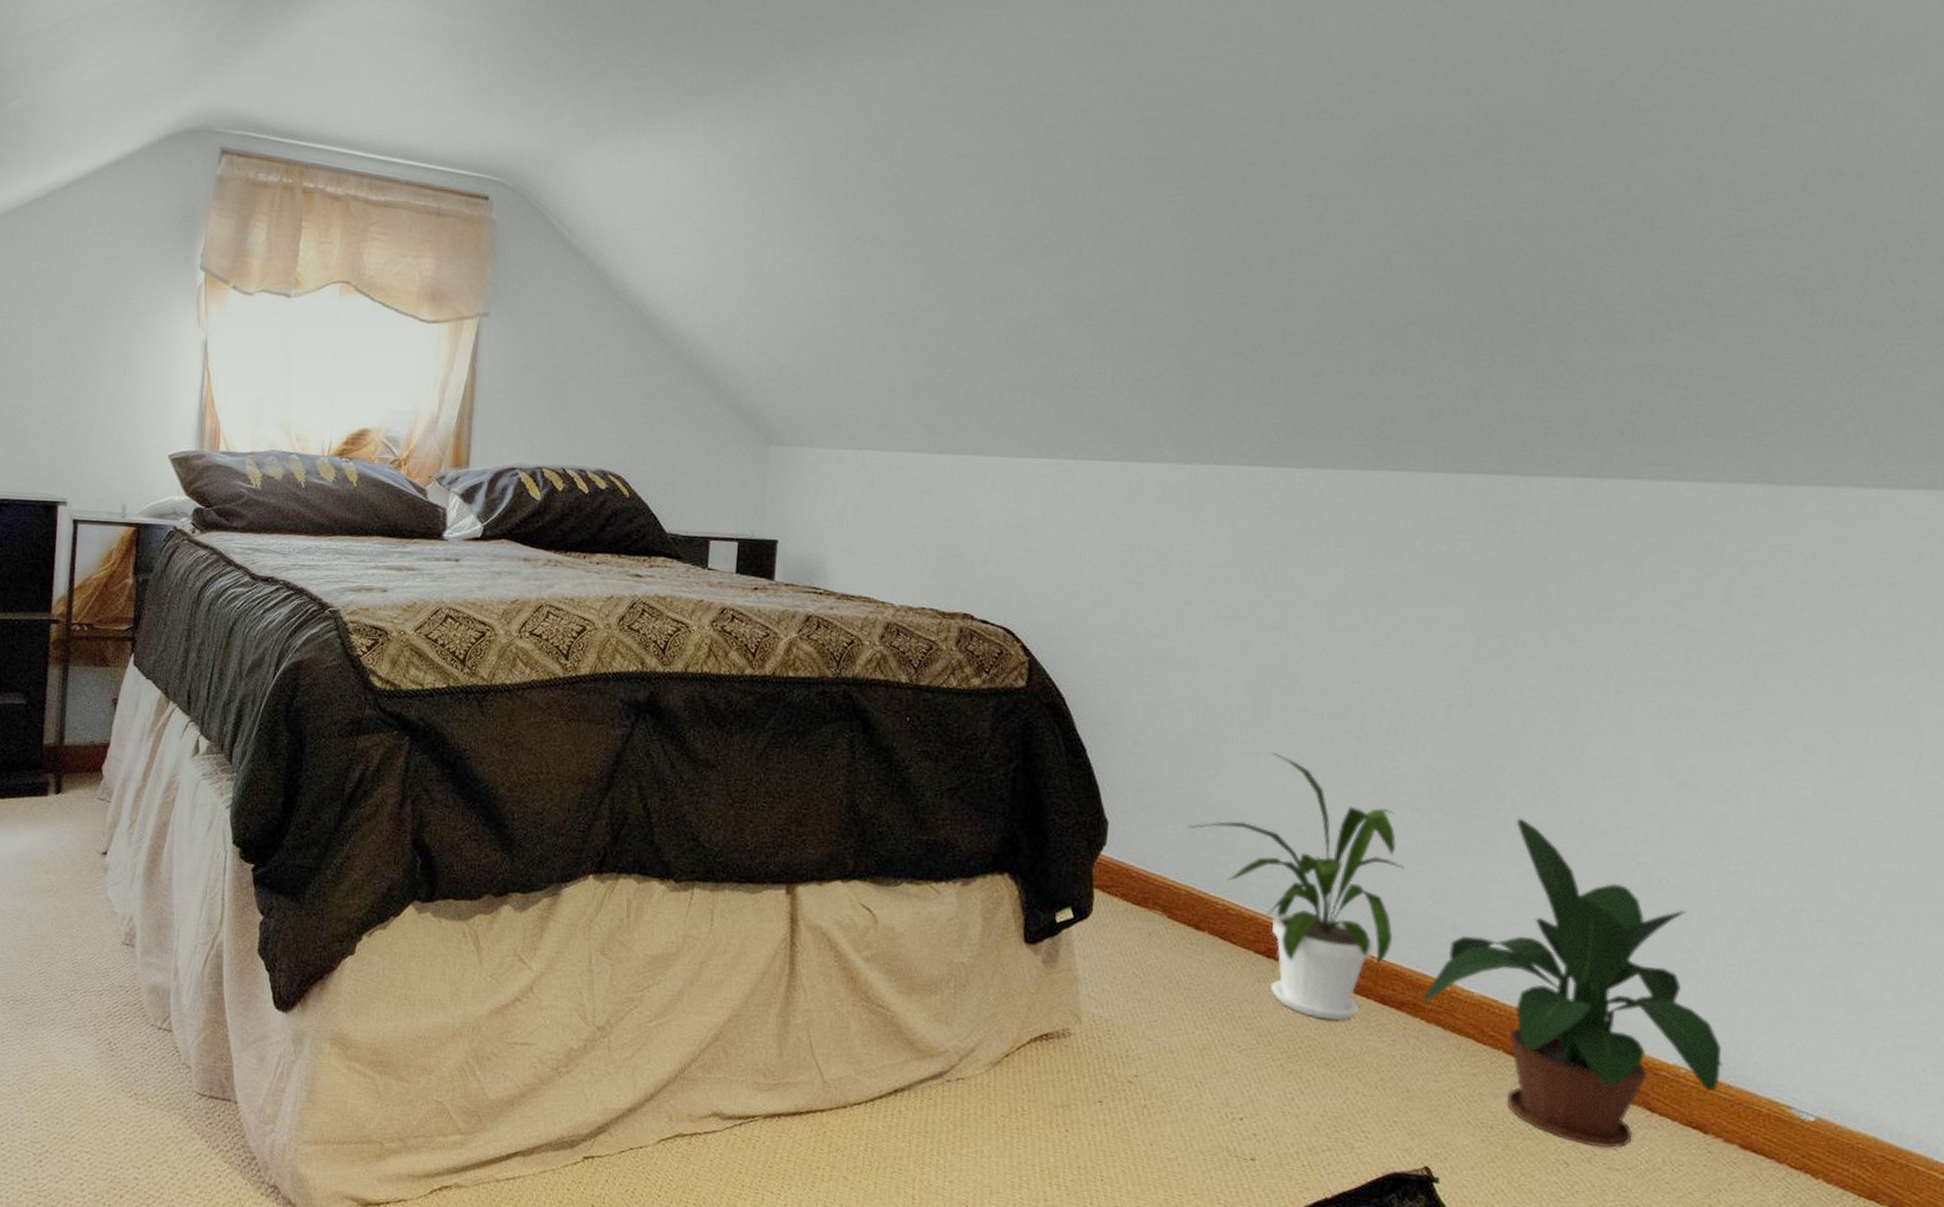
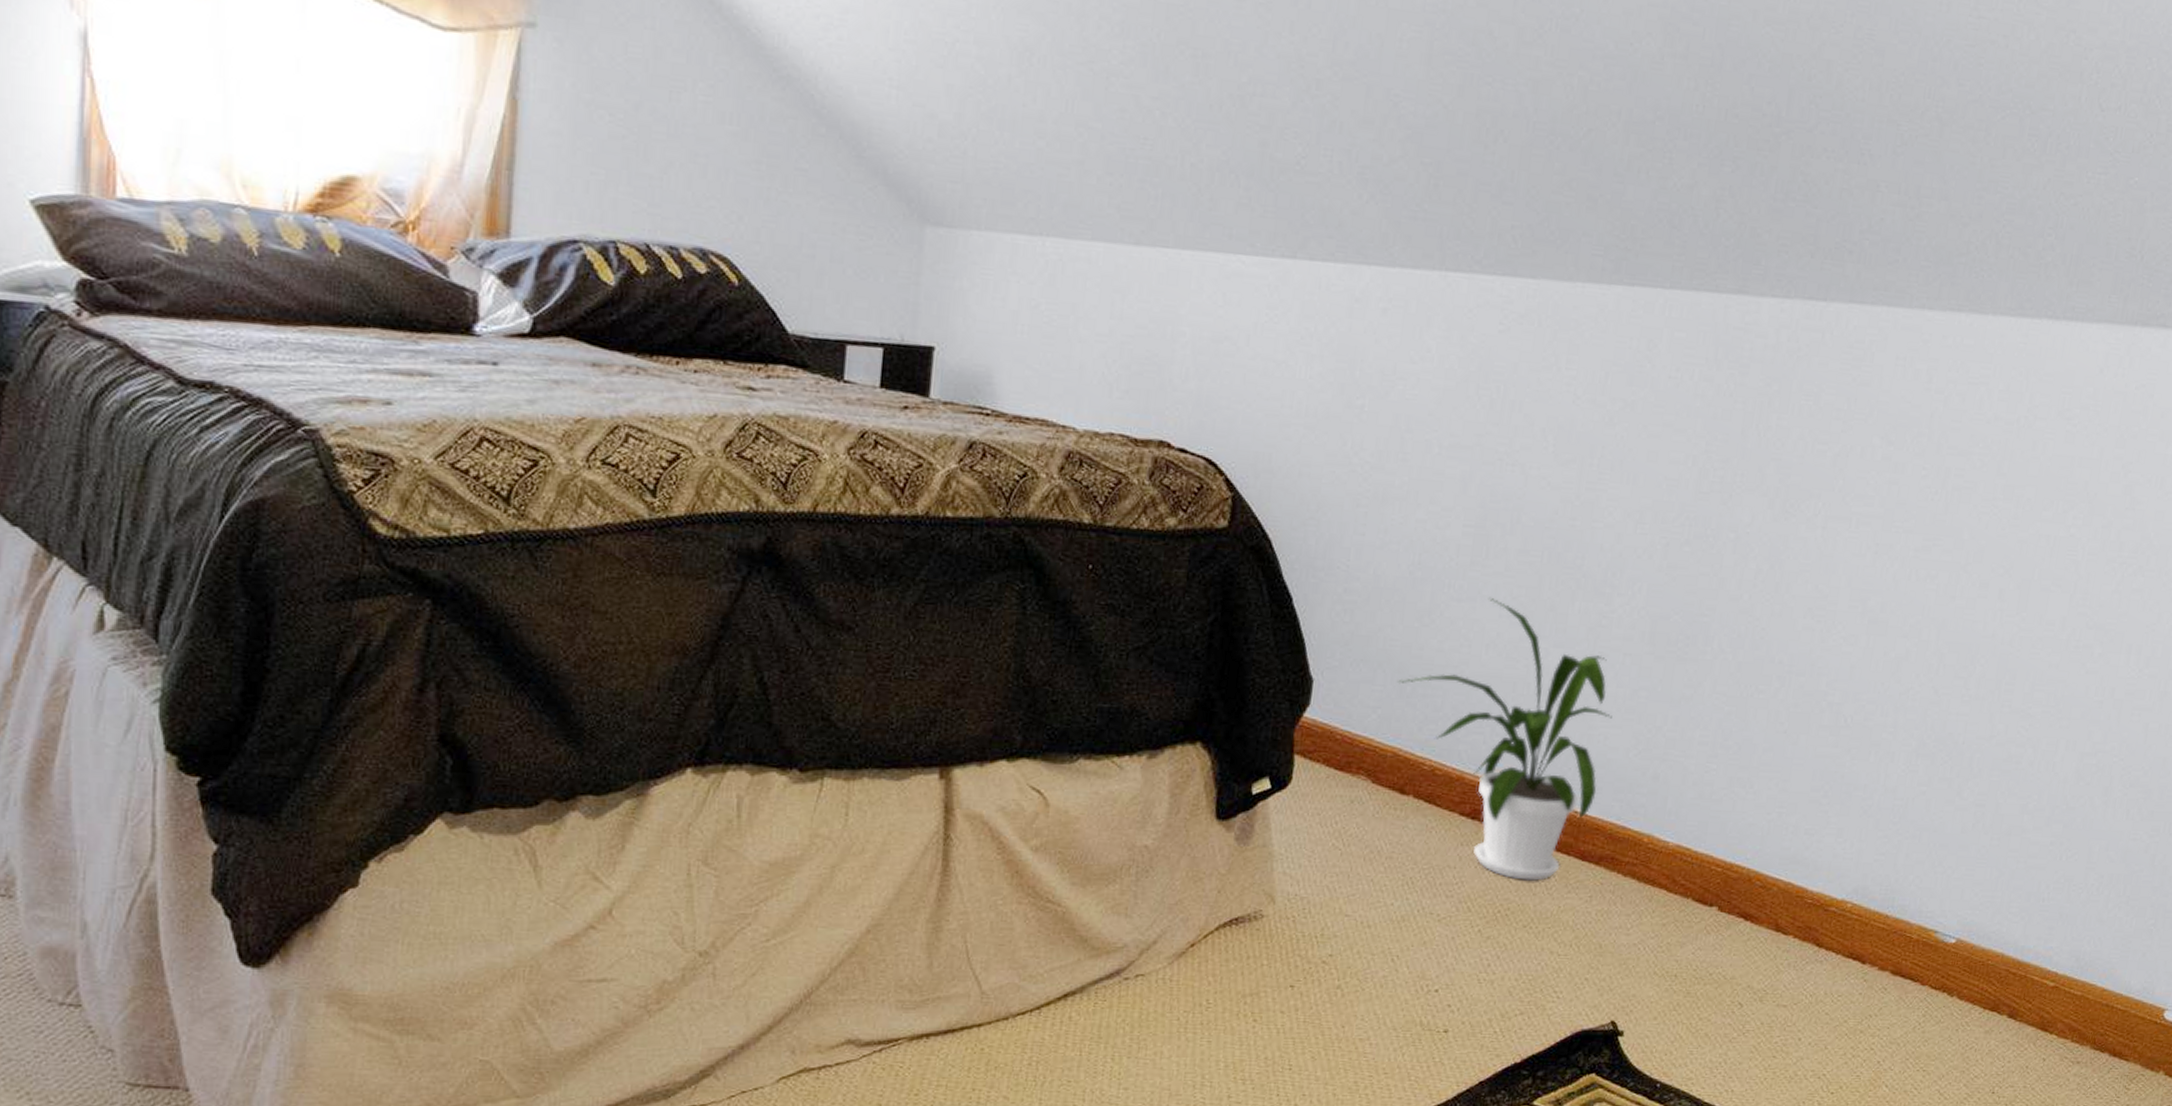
potted plant: present [1423,819,1723,1149] -> none [1621,661,1884,987]

